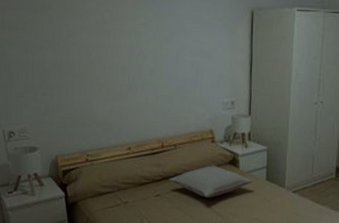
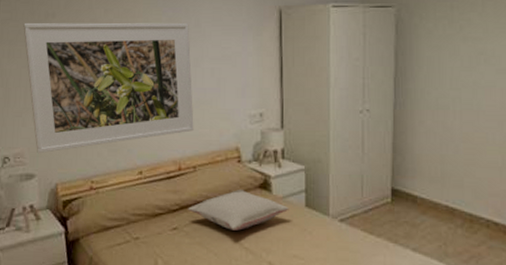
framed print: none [22,12,175,130] -> present [23,22,194,154]

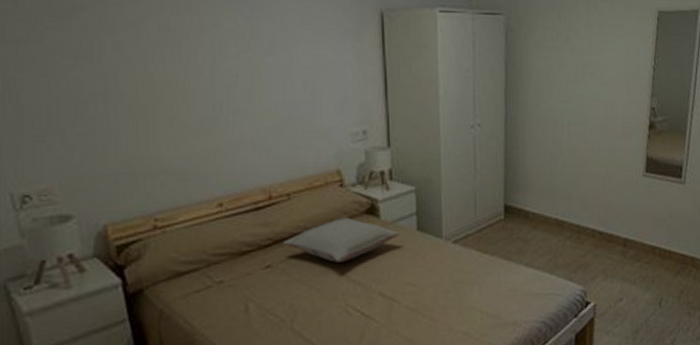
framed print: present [23,22,194,154] -> none [37,16,285,189]

